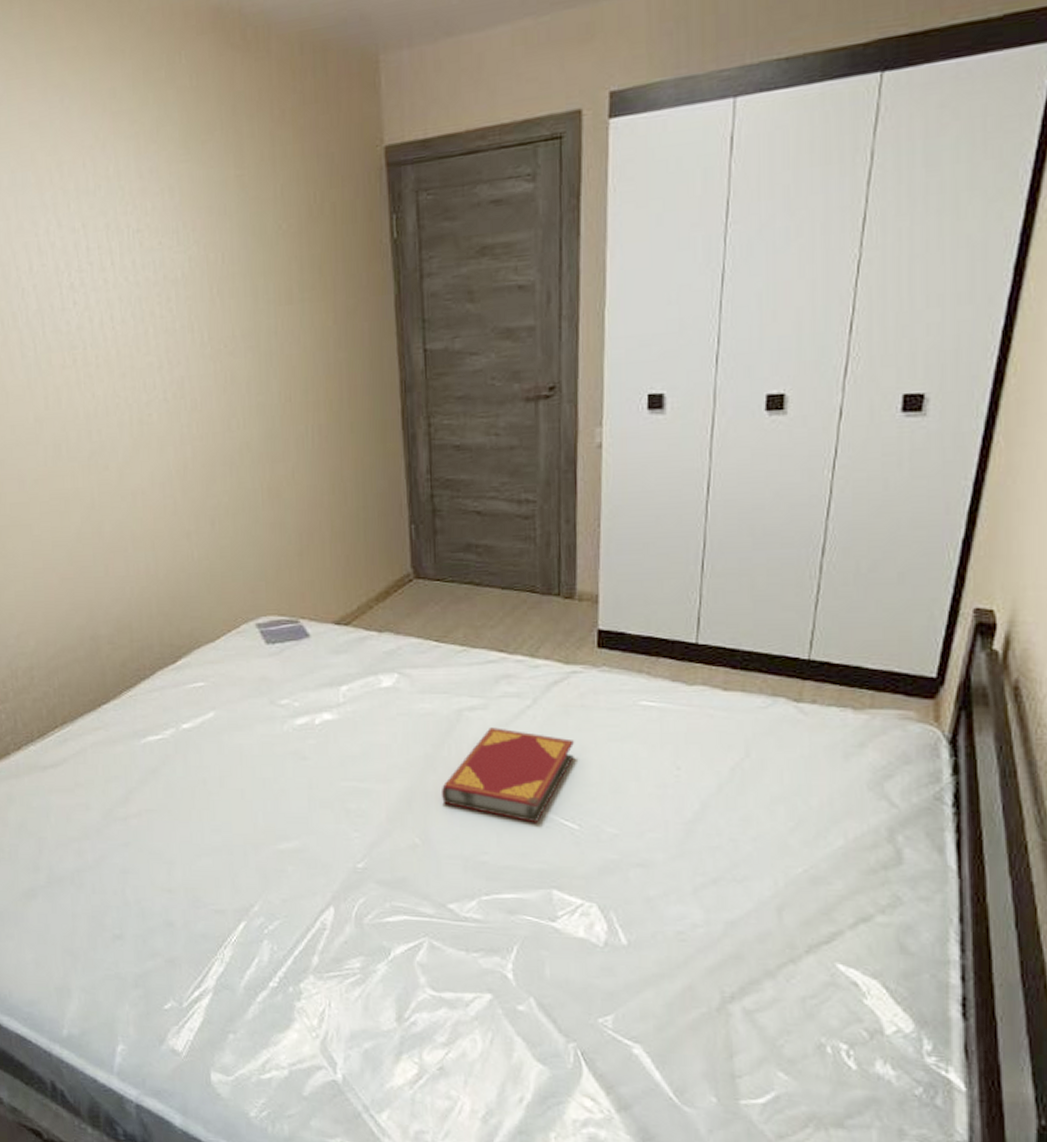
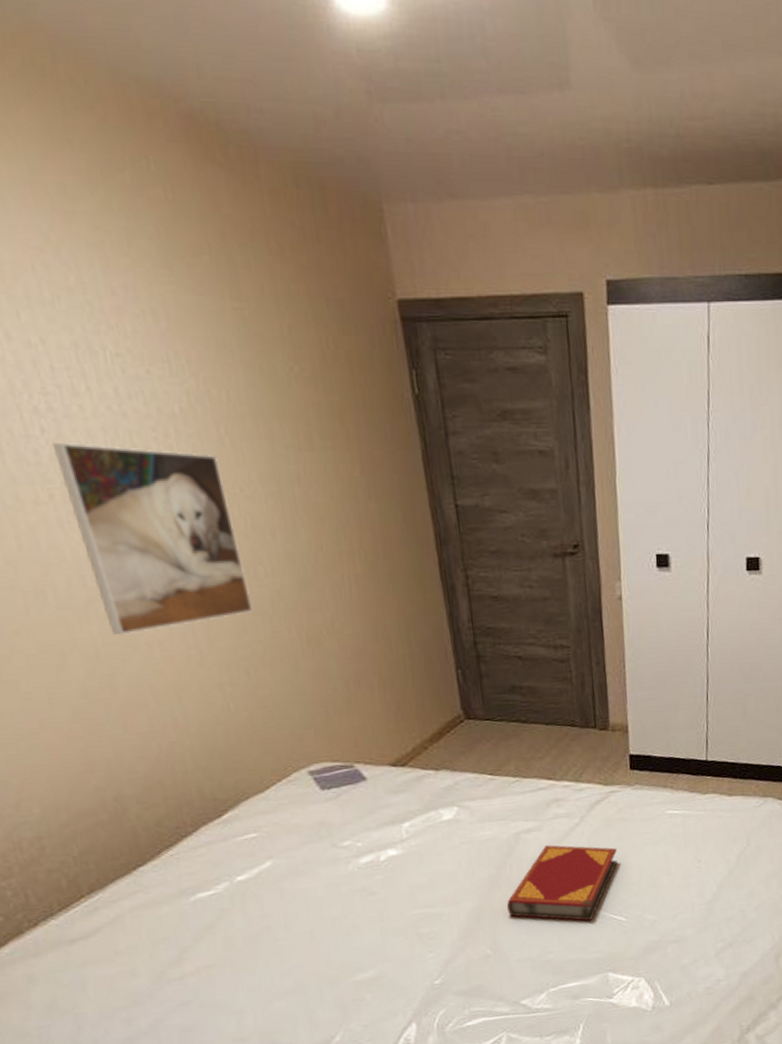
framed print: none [80,312,224,485] -> present [52,443,254,636]

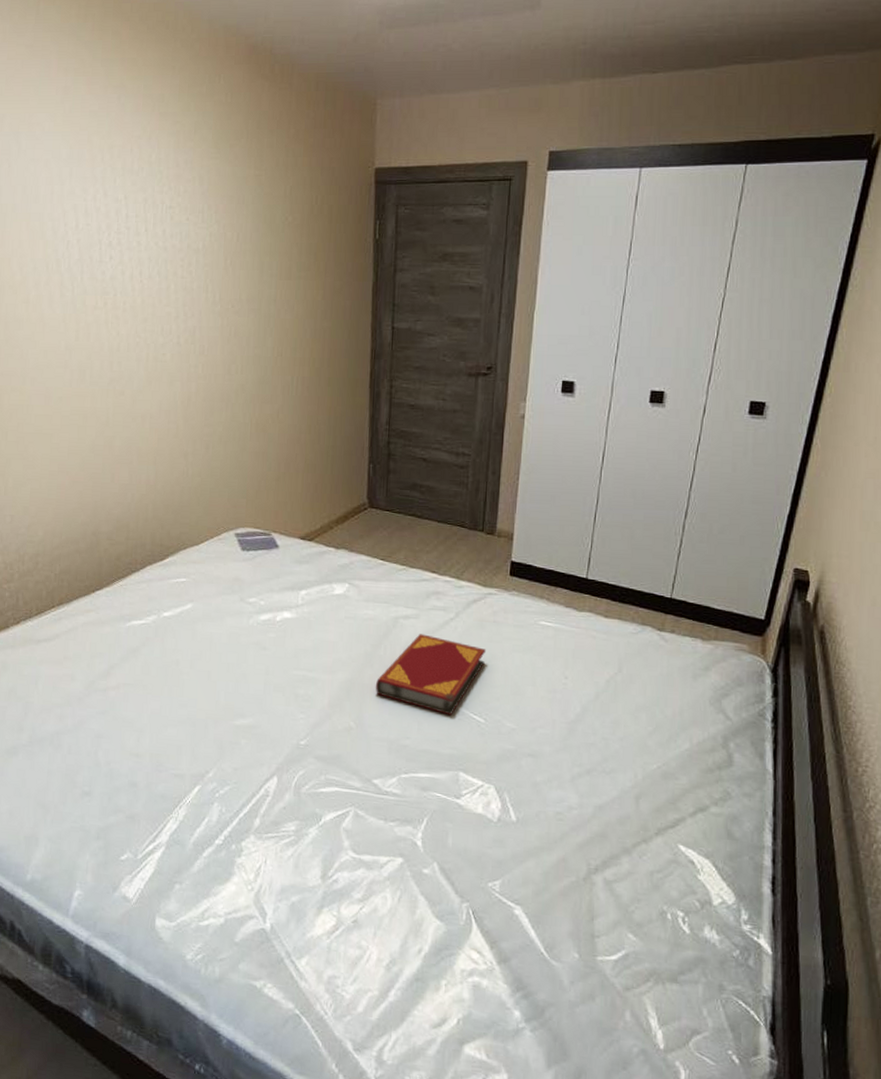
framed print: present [52,443,254,636] -> none [114,267,222,408]

